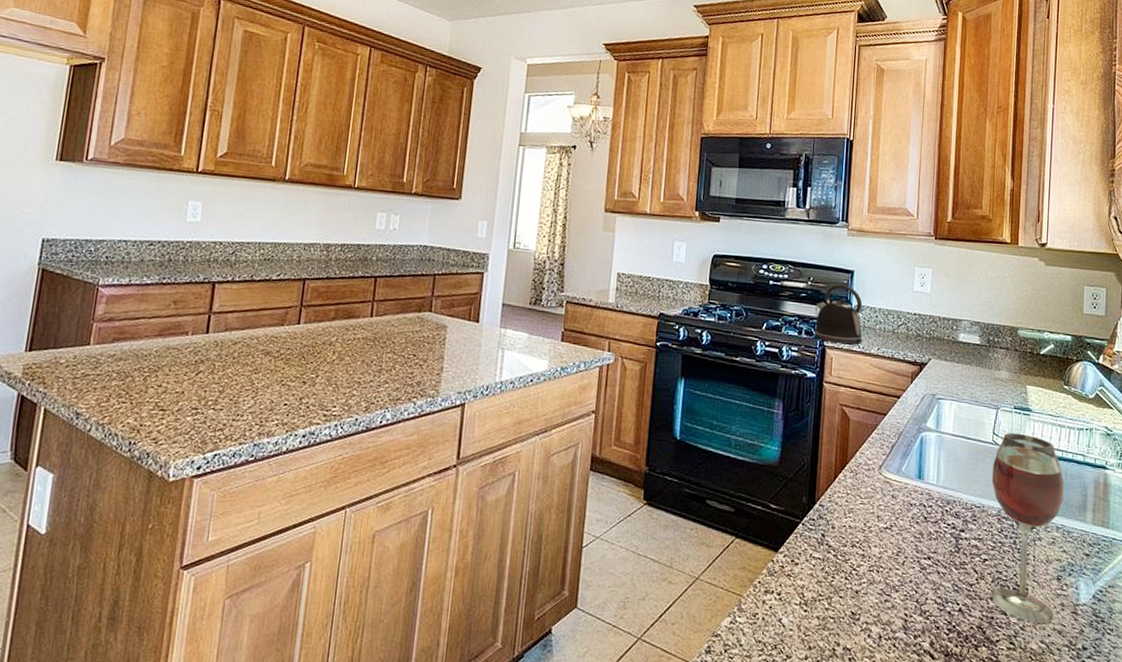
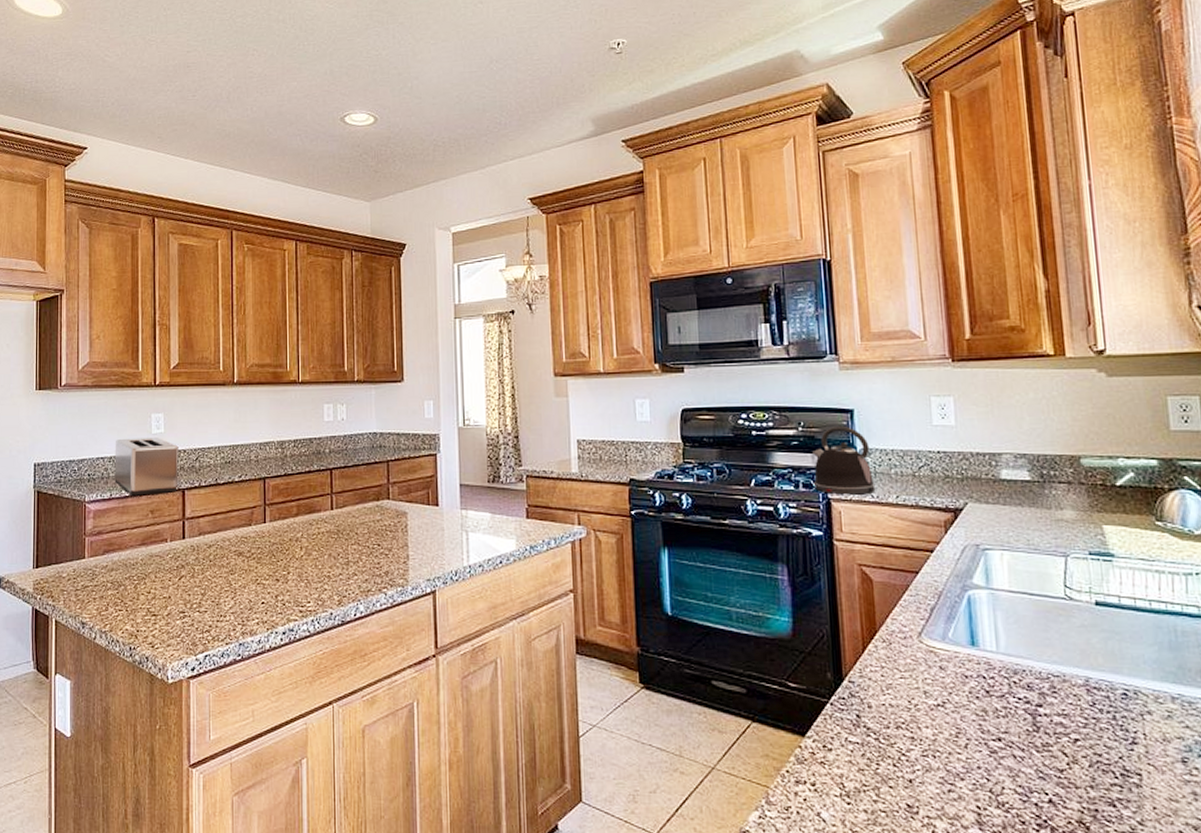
toaster: none [136,222,215,285] -> present [114,438,179,496]
wineglass: present [991,432,1064,624] -> none [1068,584,1183,818]

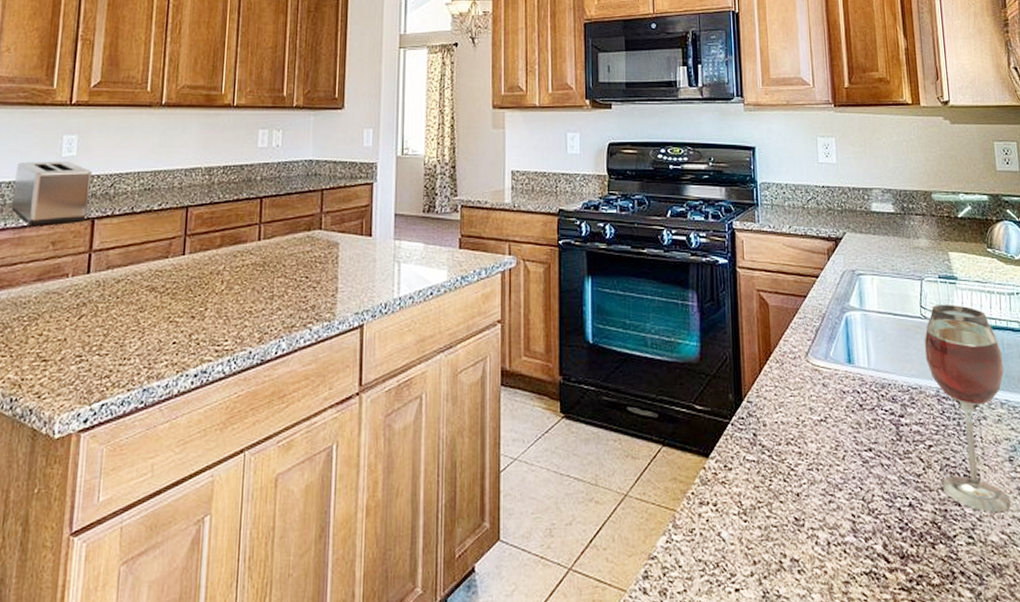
kettle: present [812,425,876,495] -> none [720,161,772,225]
wineglass: none [1068,584,1183,818] -> present [924,304,1011,513]

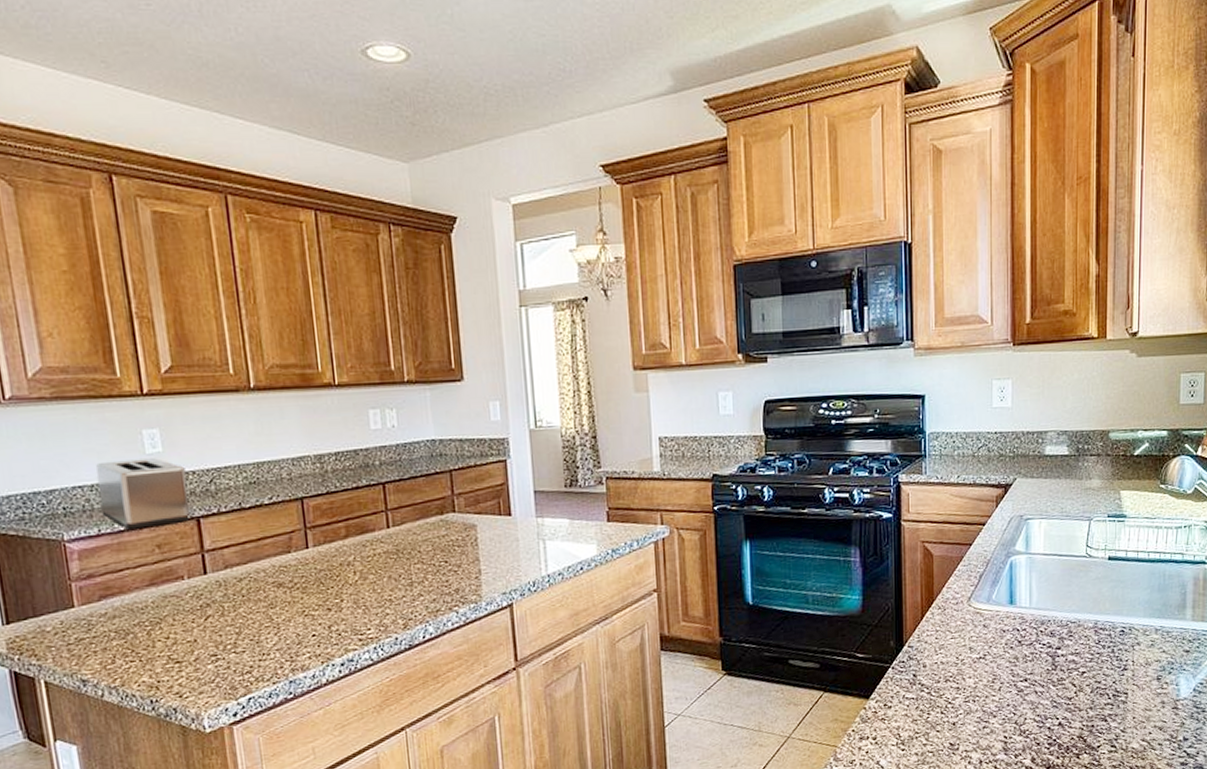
wineglass: present [924,304,1011,513] -> none [1086,541,1163,725]

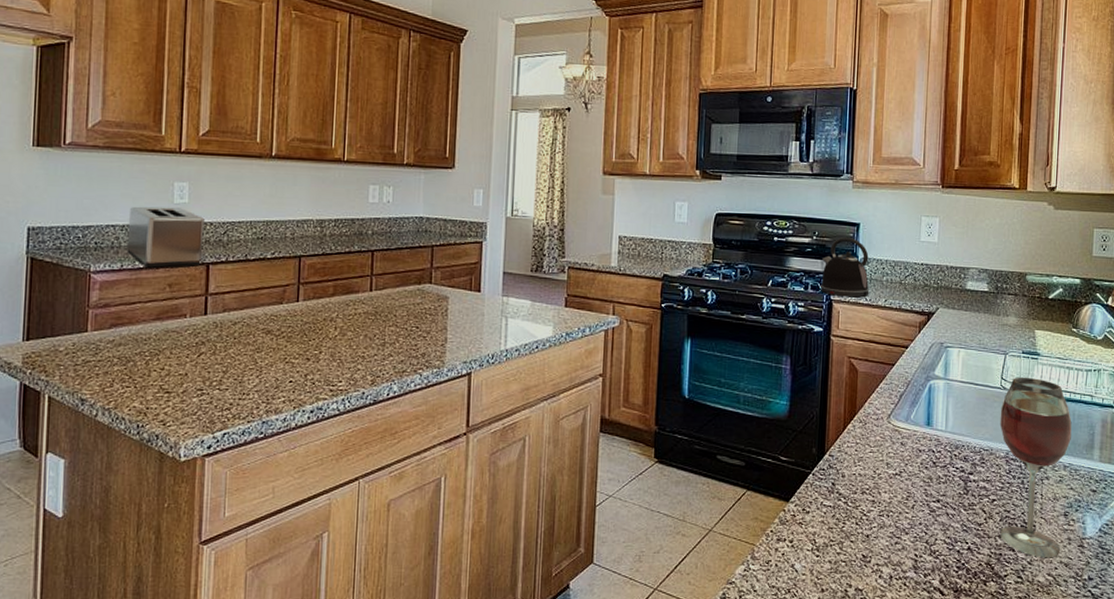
kettle: none [885,411,940,478] -> present [820,236,870,298]
wineglass: none [1086,541,1163,725] -> present [999,377,1072,558]

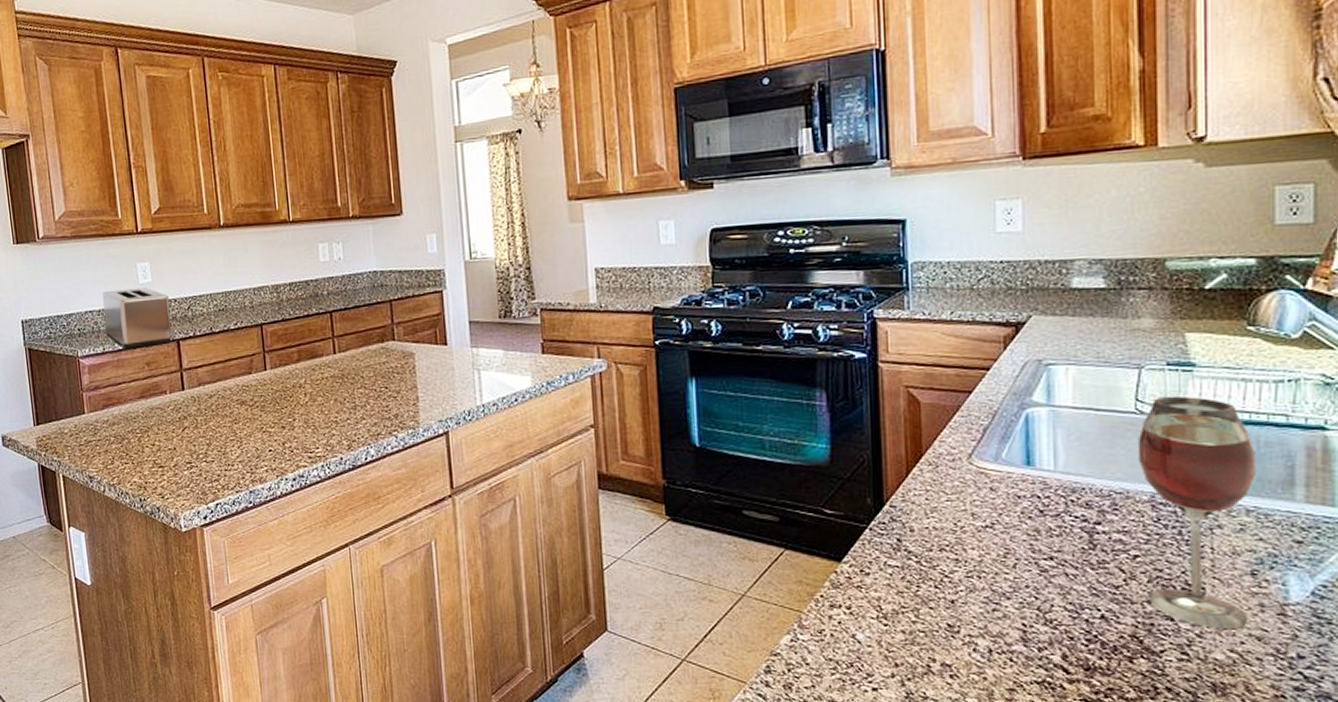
kettle: present [820,236,870,298] -> none [857,237,928,314]

